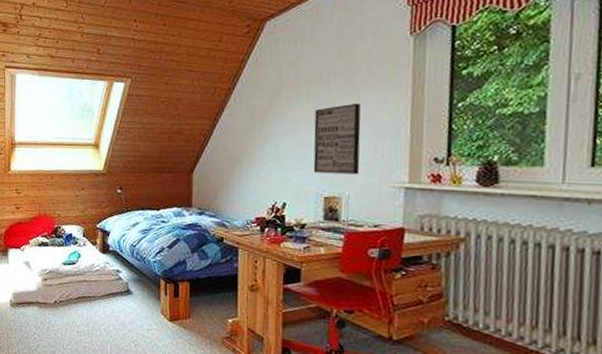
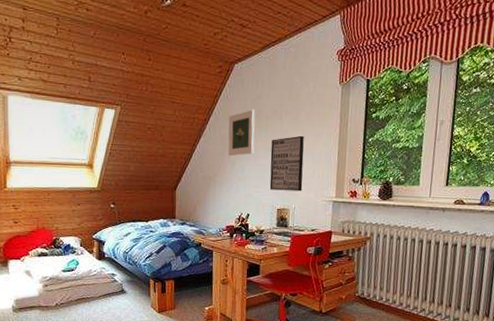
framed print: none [257,73,293,131] -> present [228,109,255,156]

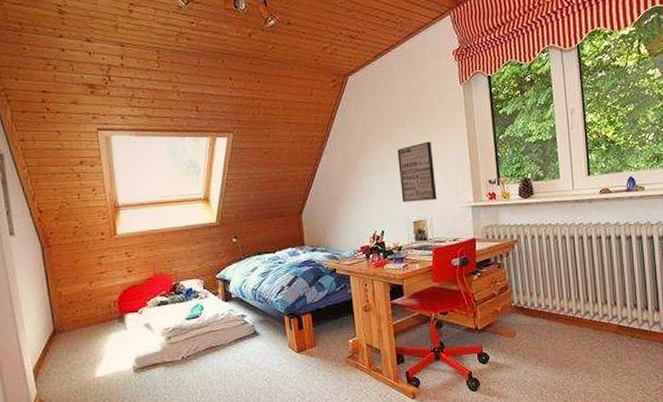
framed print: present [228,109,255,156] -> none [349,119,381,171]

